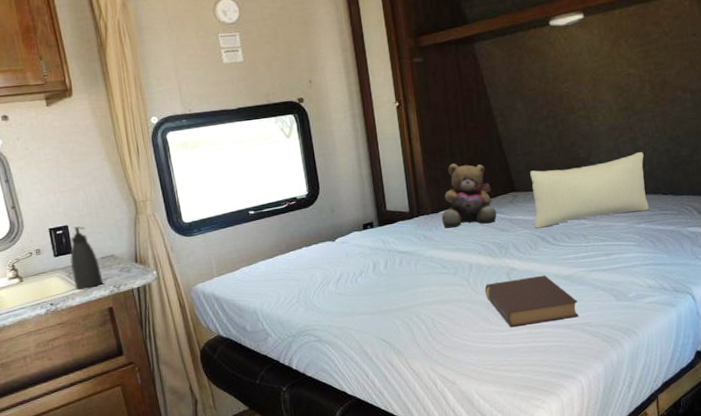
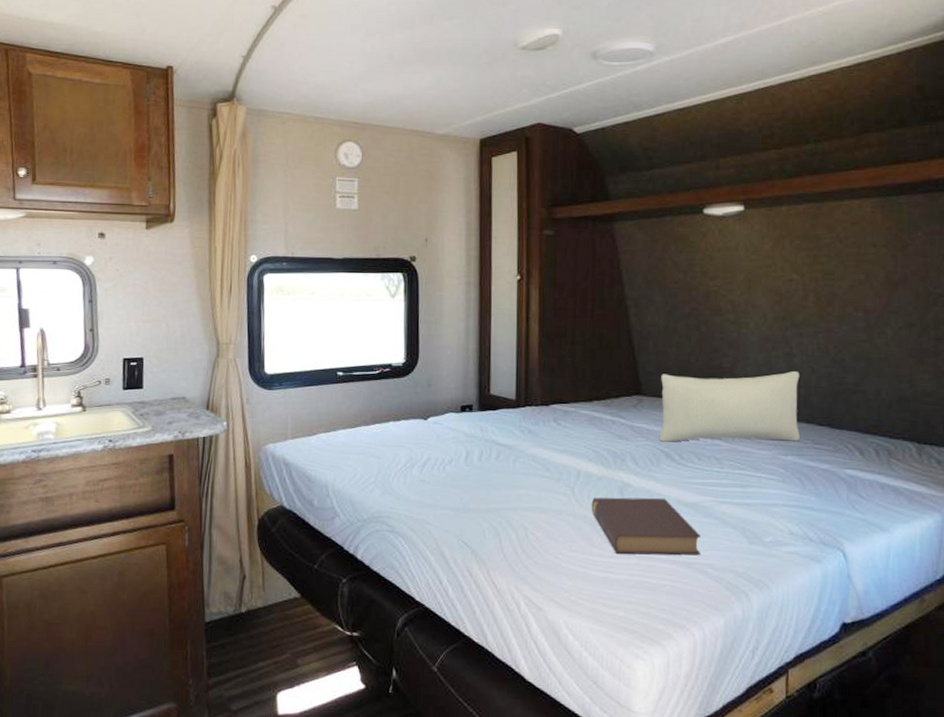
soap dispenser: present [70,226,103,291] -> none [137,360,169,431]
teddy bear: present [441,163,497,228] -> none [551,352,617,427]

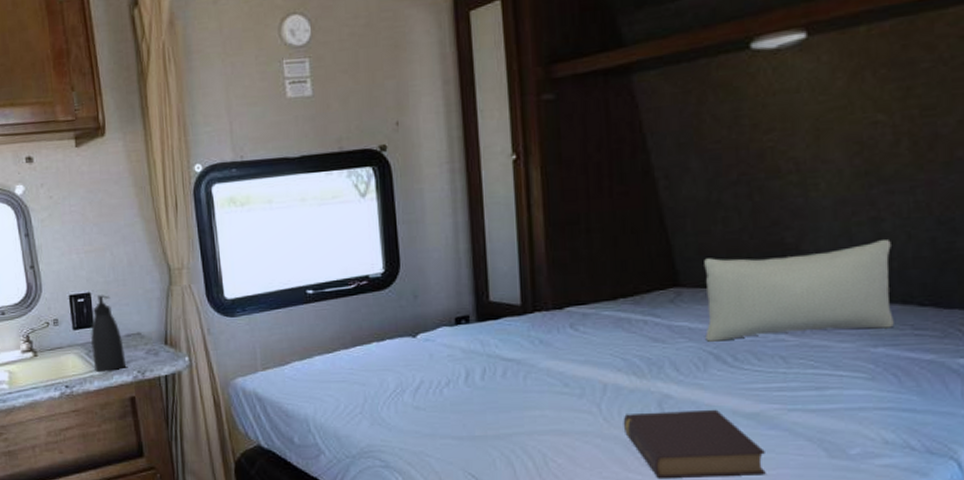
soap dispenser: none [137,360,169,431] -> present [90,295,126,373]

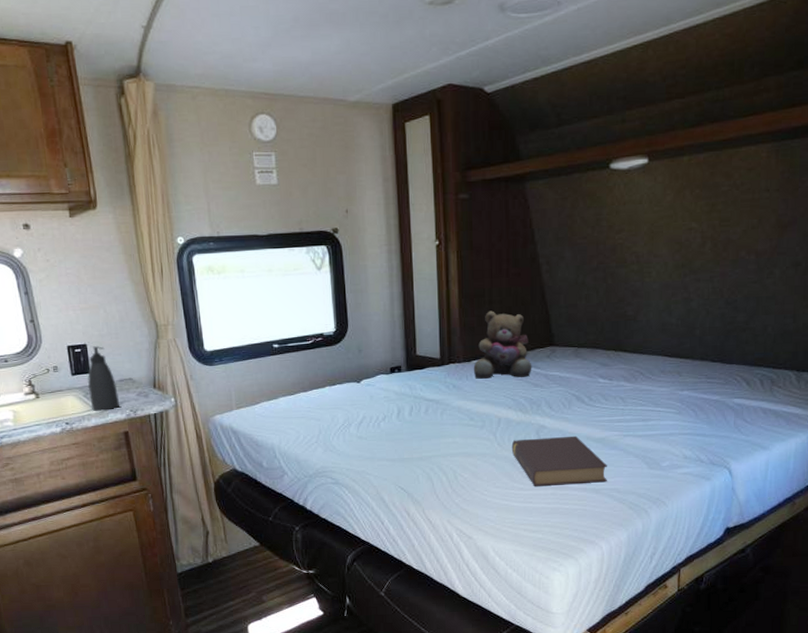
teddy bear: none [566,241,649,332] -> present [473,310,532,379]
pillow: present [704,240,894,342] -> none [571,314,696,387]

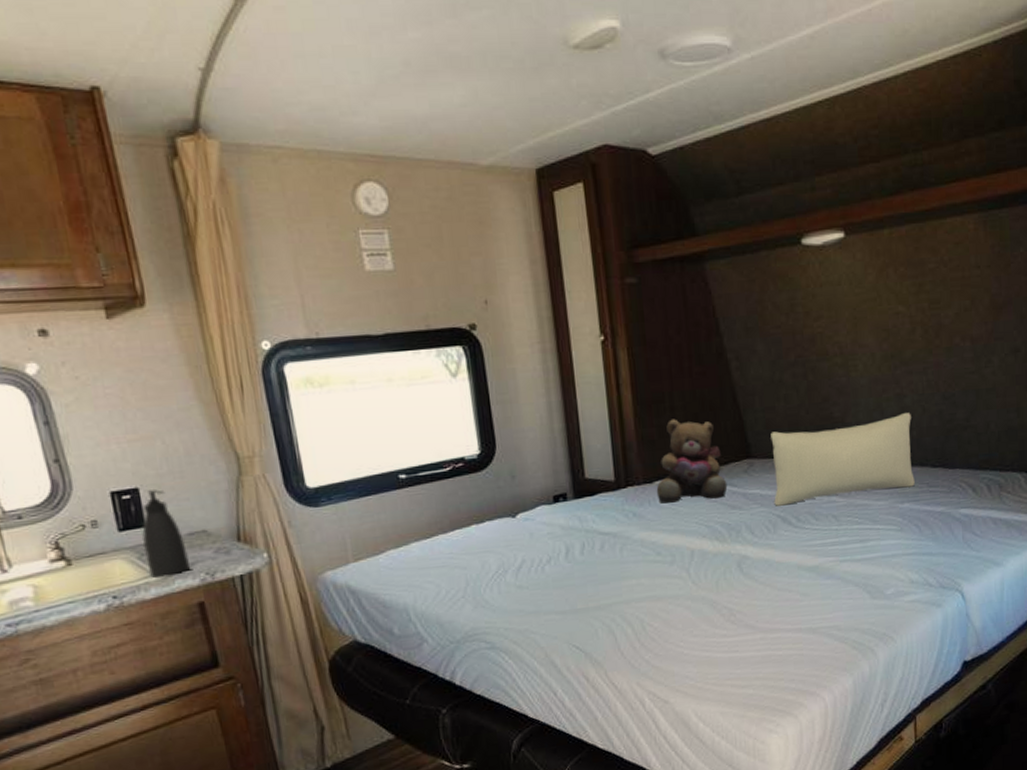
book: present [511,435,607,486] -> none [709,565,825,631]
pillow: none [571,314,696,387] -> present [771,413,915,506]

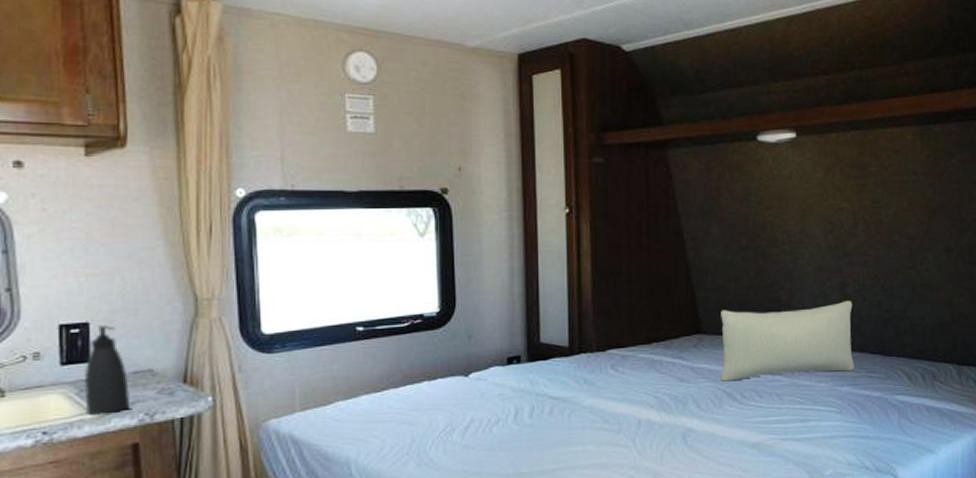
teddy bear: present [656,419,728,503] -> none [608,291,677,372]

